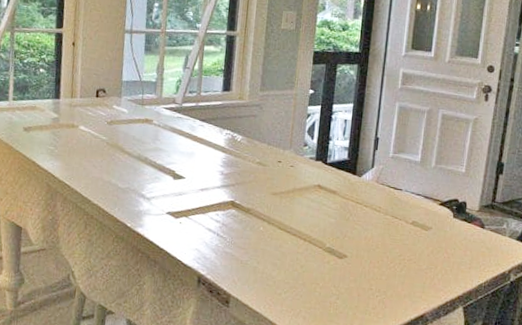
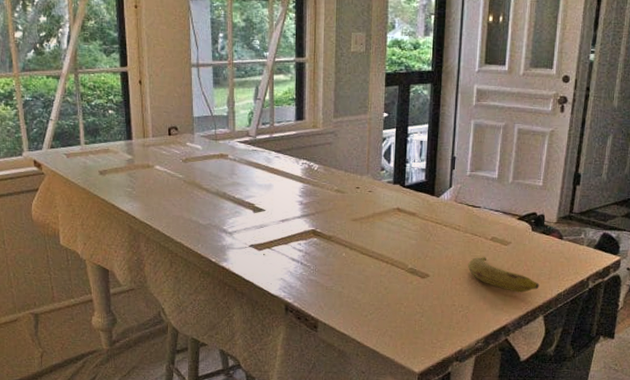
fruit: none [386,240,460,281] -> present [467,256,539,293]

